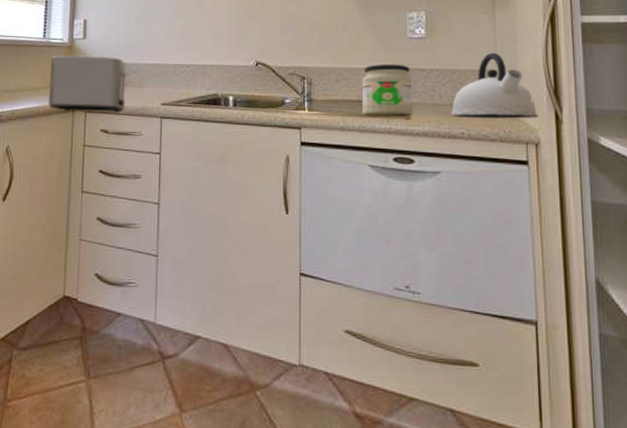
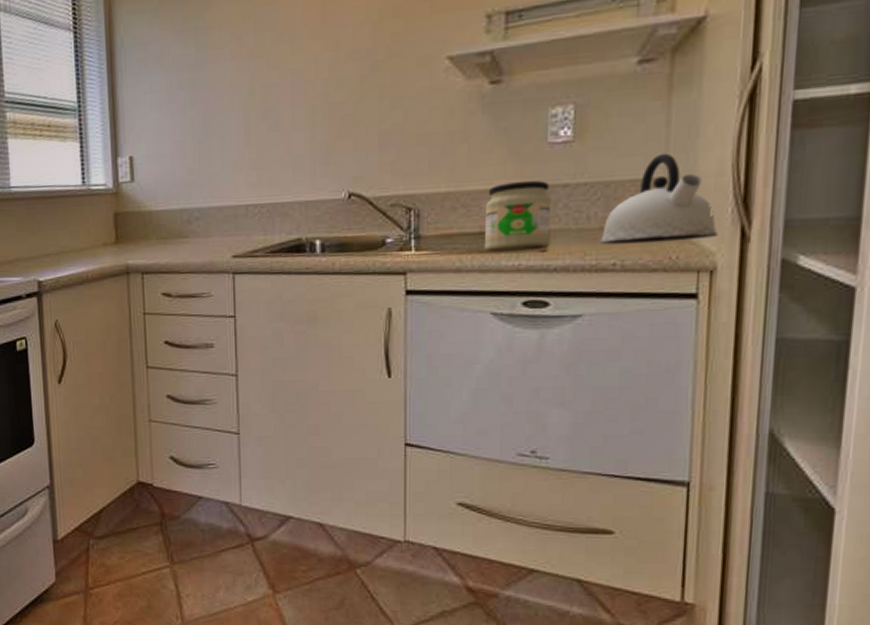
toaster: present [47,56,129,114] -> none [94,202,190,274]

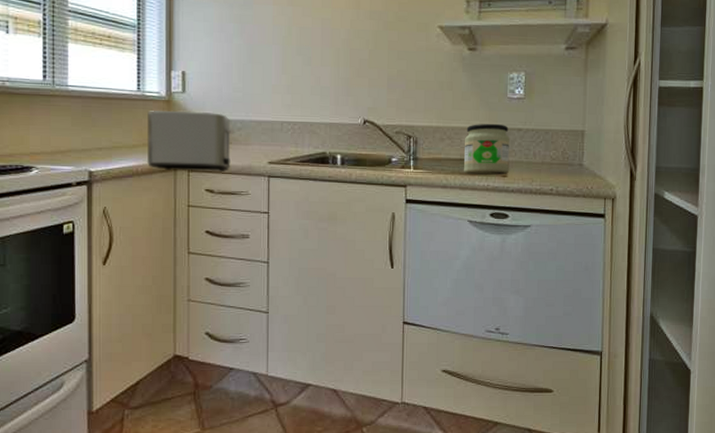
toaster: none [94,202,190,274] -> present [146,111,233,173]
kettle: present [598,153,718,245] -> none [541,113,617,176]

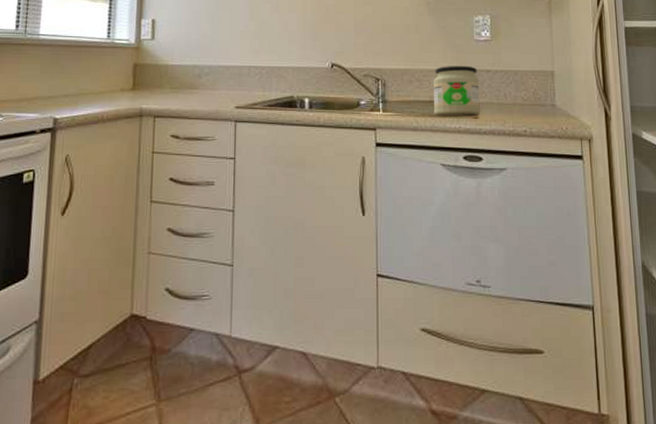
toaster: present [146,111,233,173] -> none [112,57,201,118]

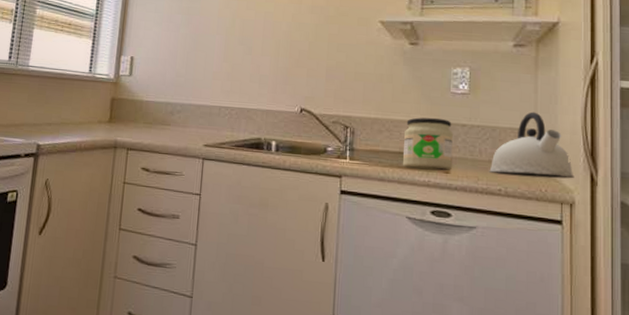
kettle: none [513,54,591,117] -> present [488,111,574,179]

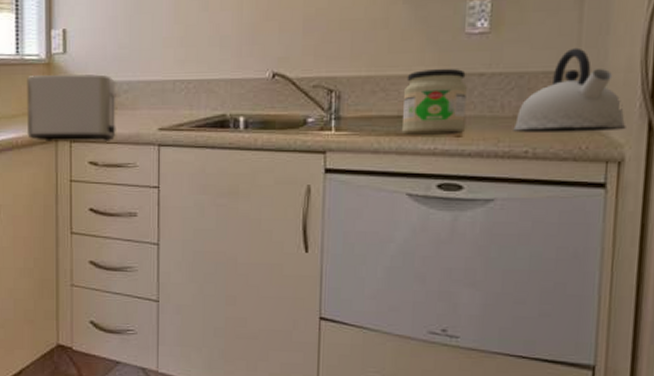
toaster: none [89,91,173,153] -> present [26,74,119,142]

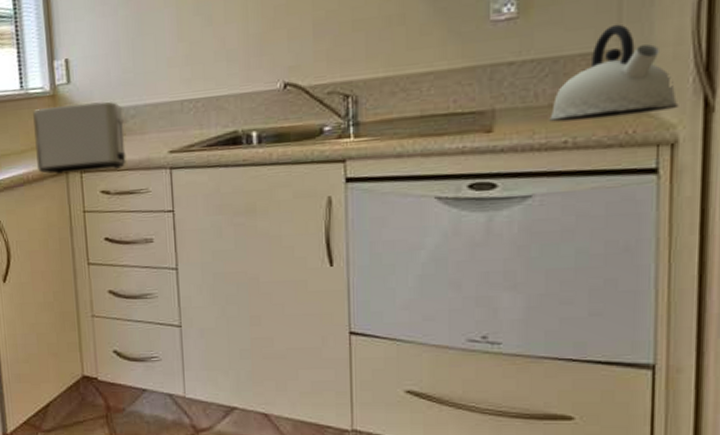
jar: present [401,68,467,136] -> none [425,60,495,136]

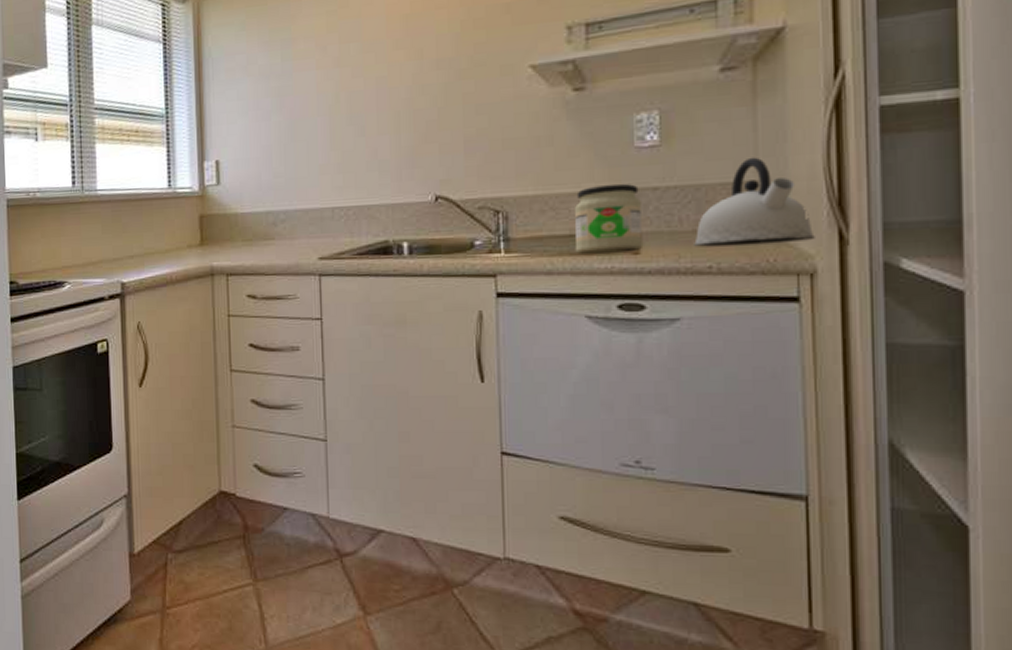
toaster: present [33,101,127,174] -> none [180,204,276,276]
jar: none [425,60,495,136] -> present [574,183,642,255]

